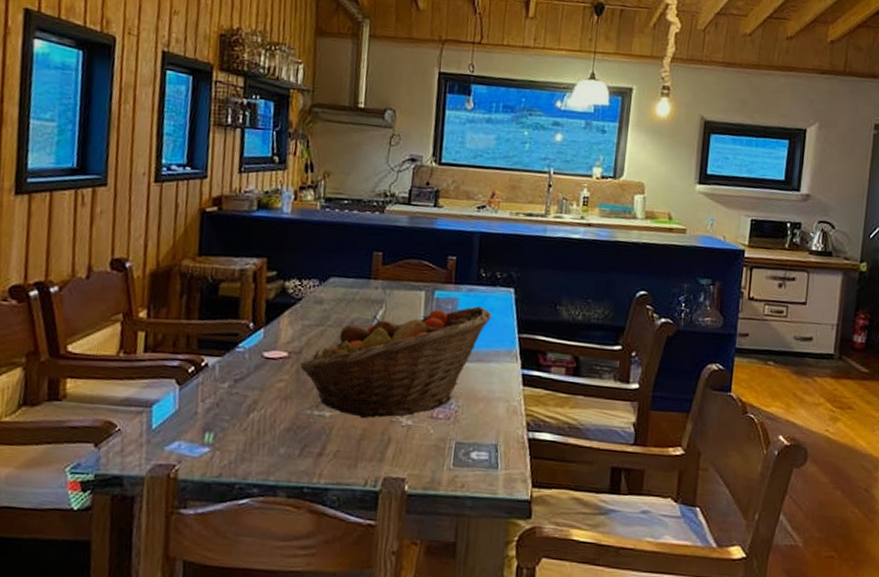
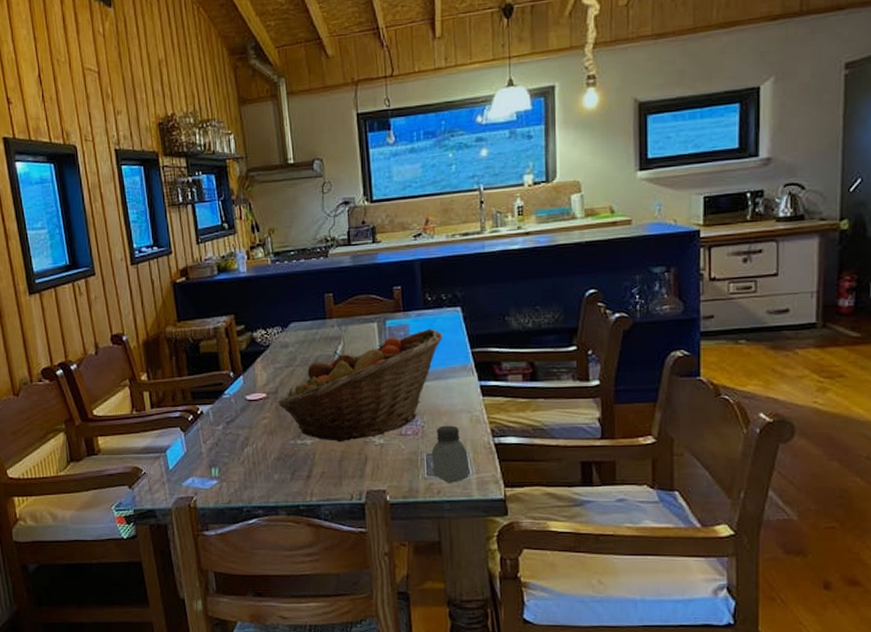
saltshaker: none [459,412,499,477] -> present [431,425,469,483]

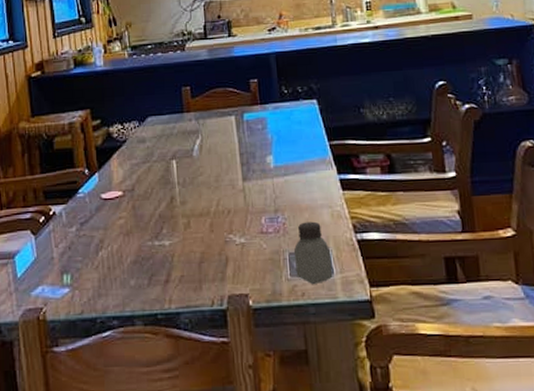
fruit basket: present [278,329,443,443] -> none [135,121,301,243]

